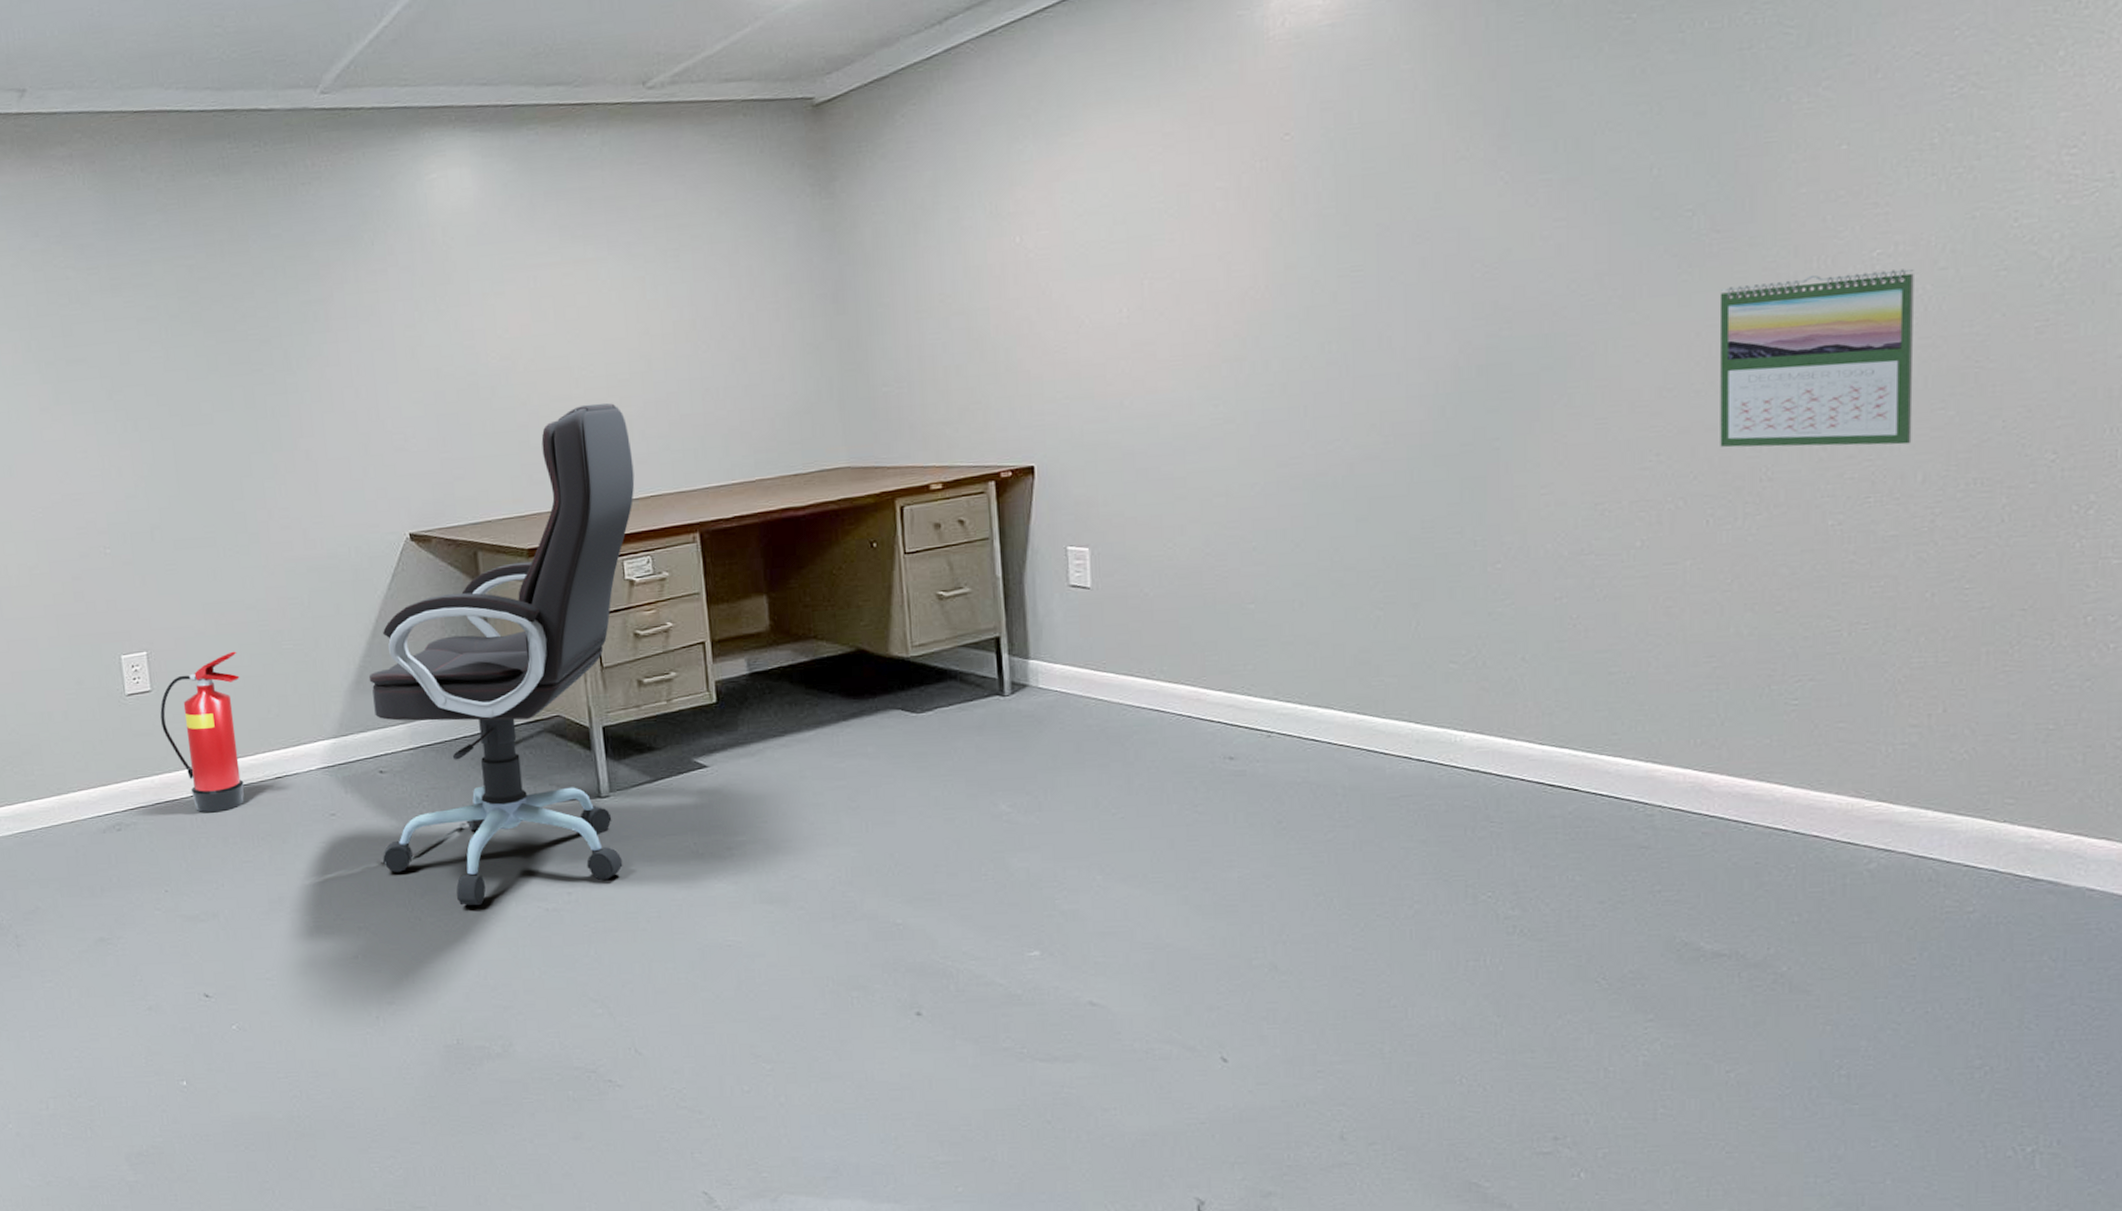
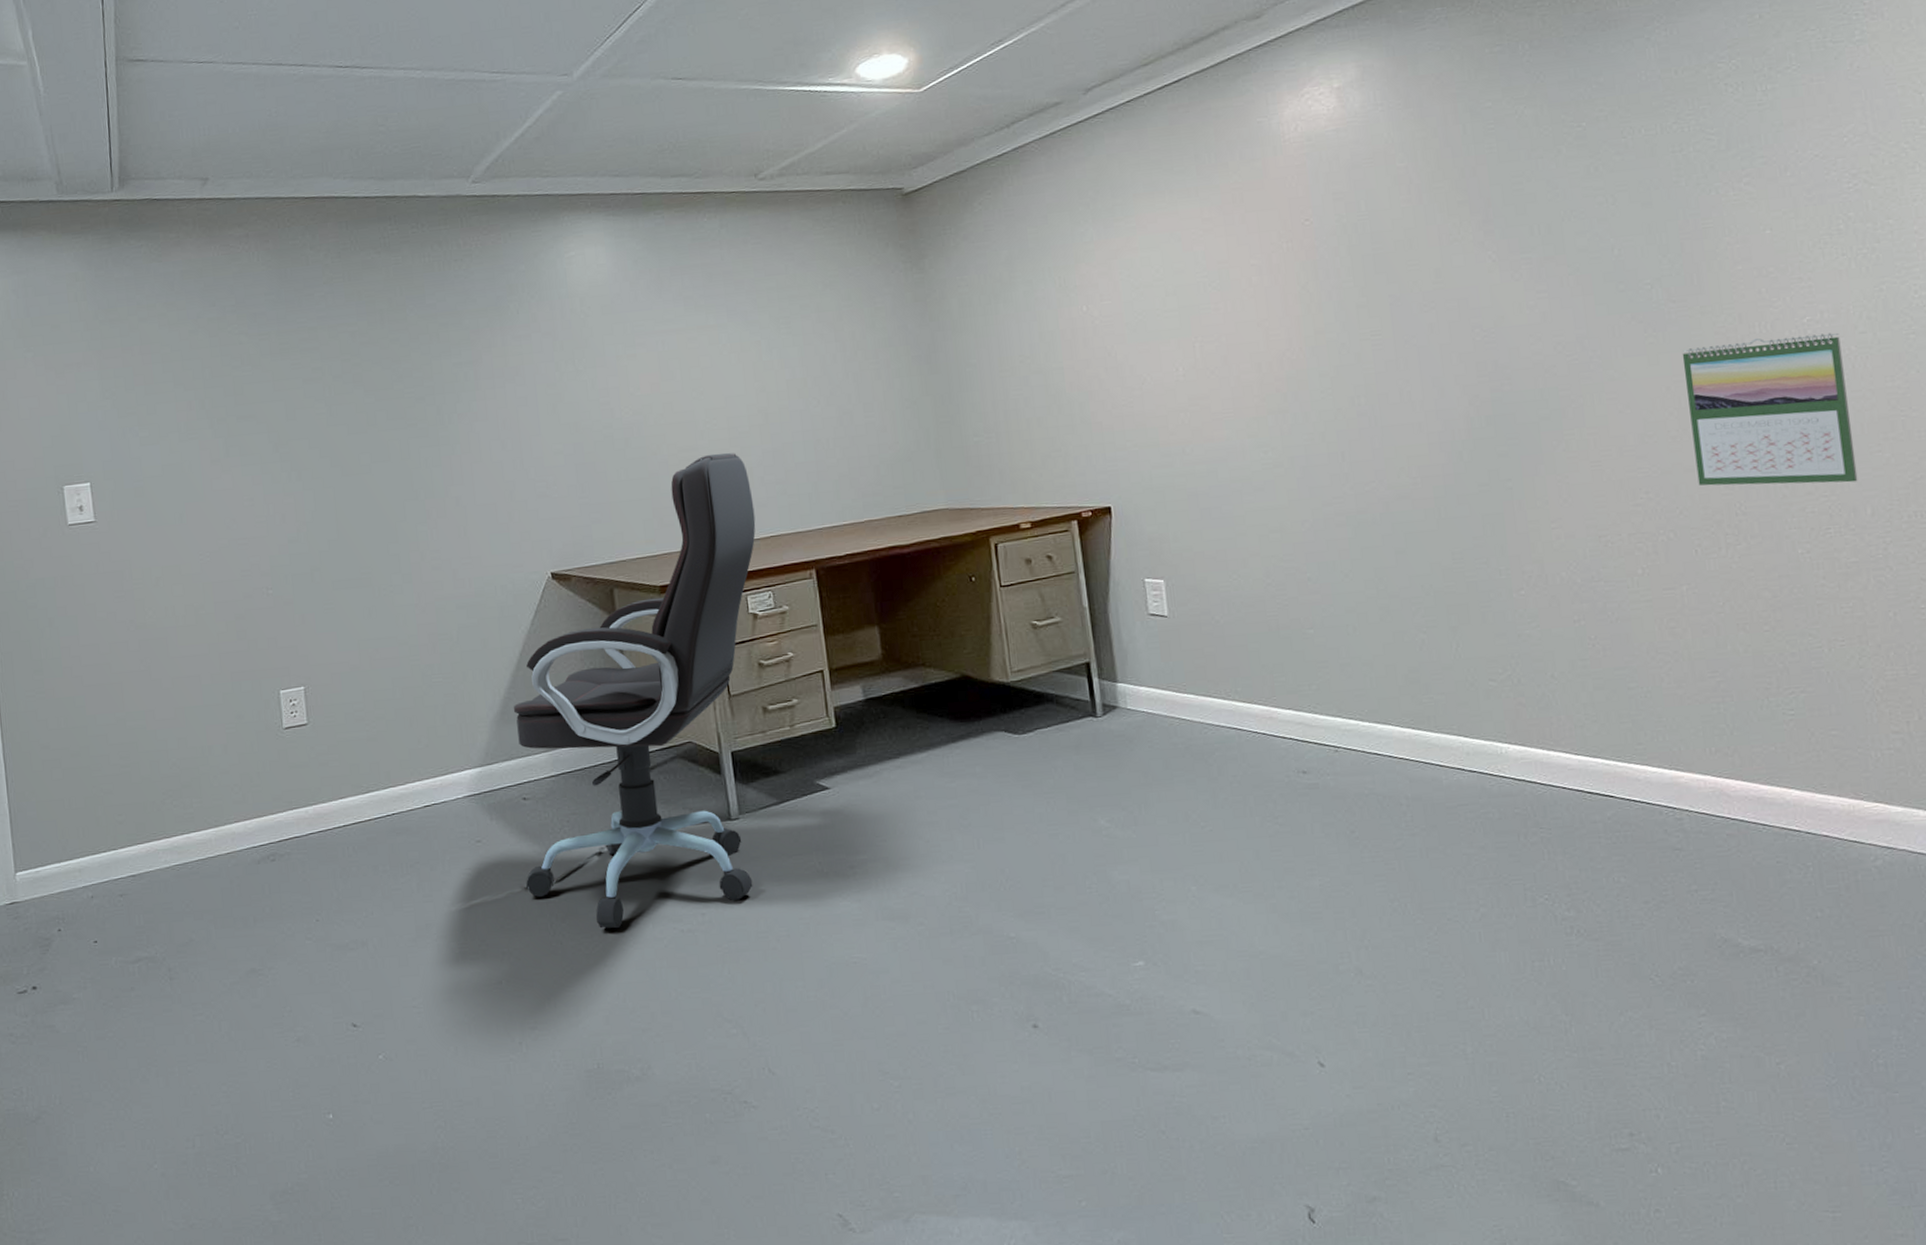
fire extinguisher: present [160,651,245,813] -> none [315,685,395,842]

